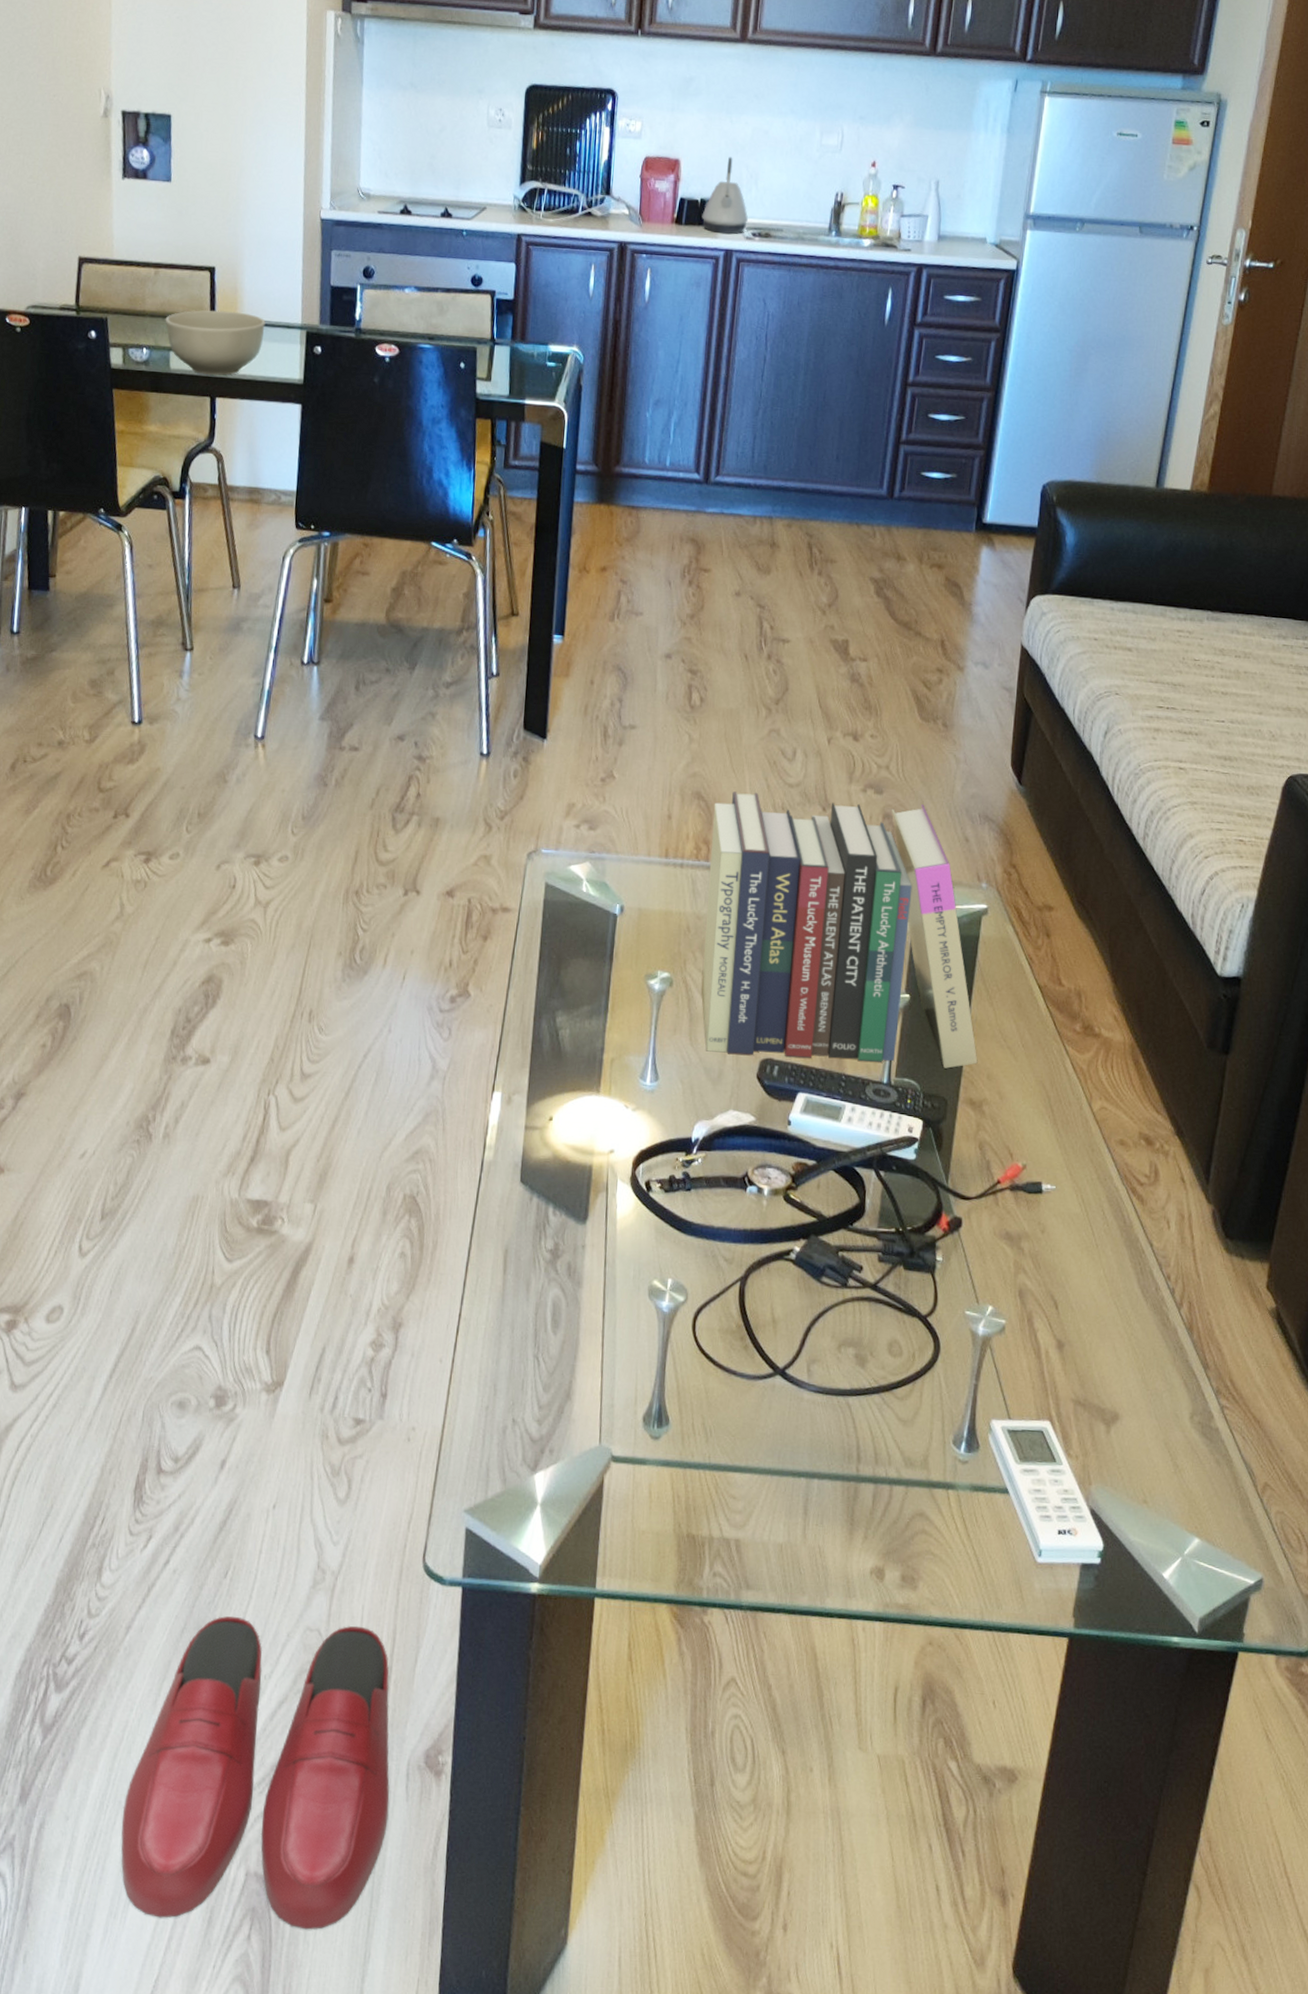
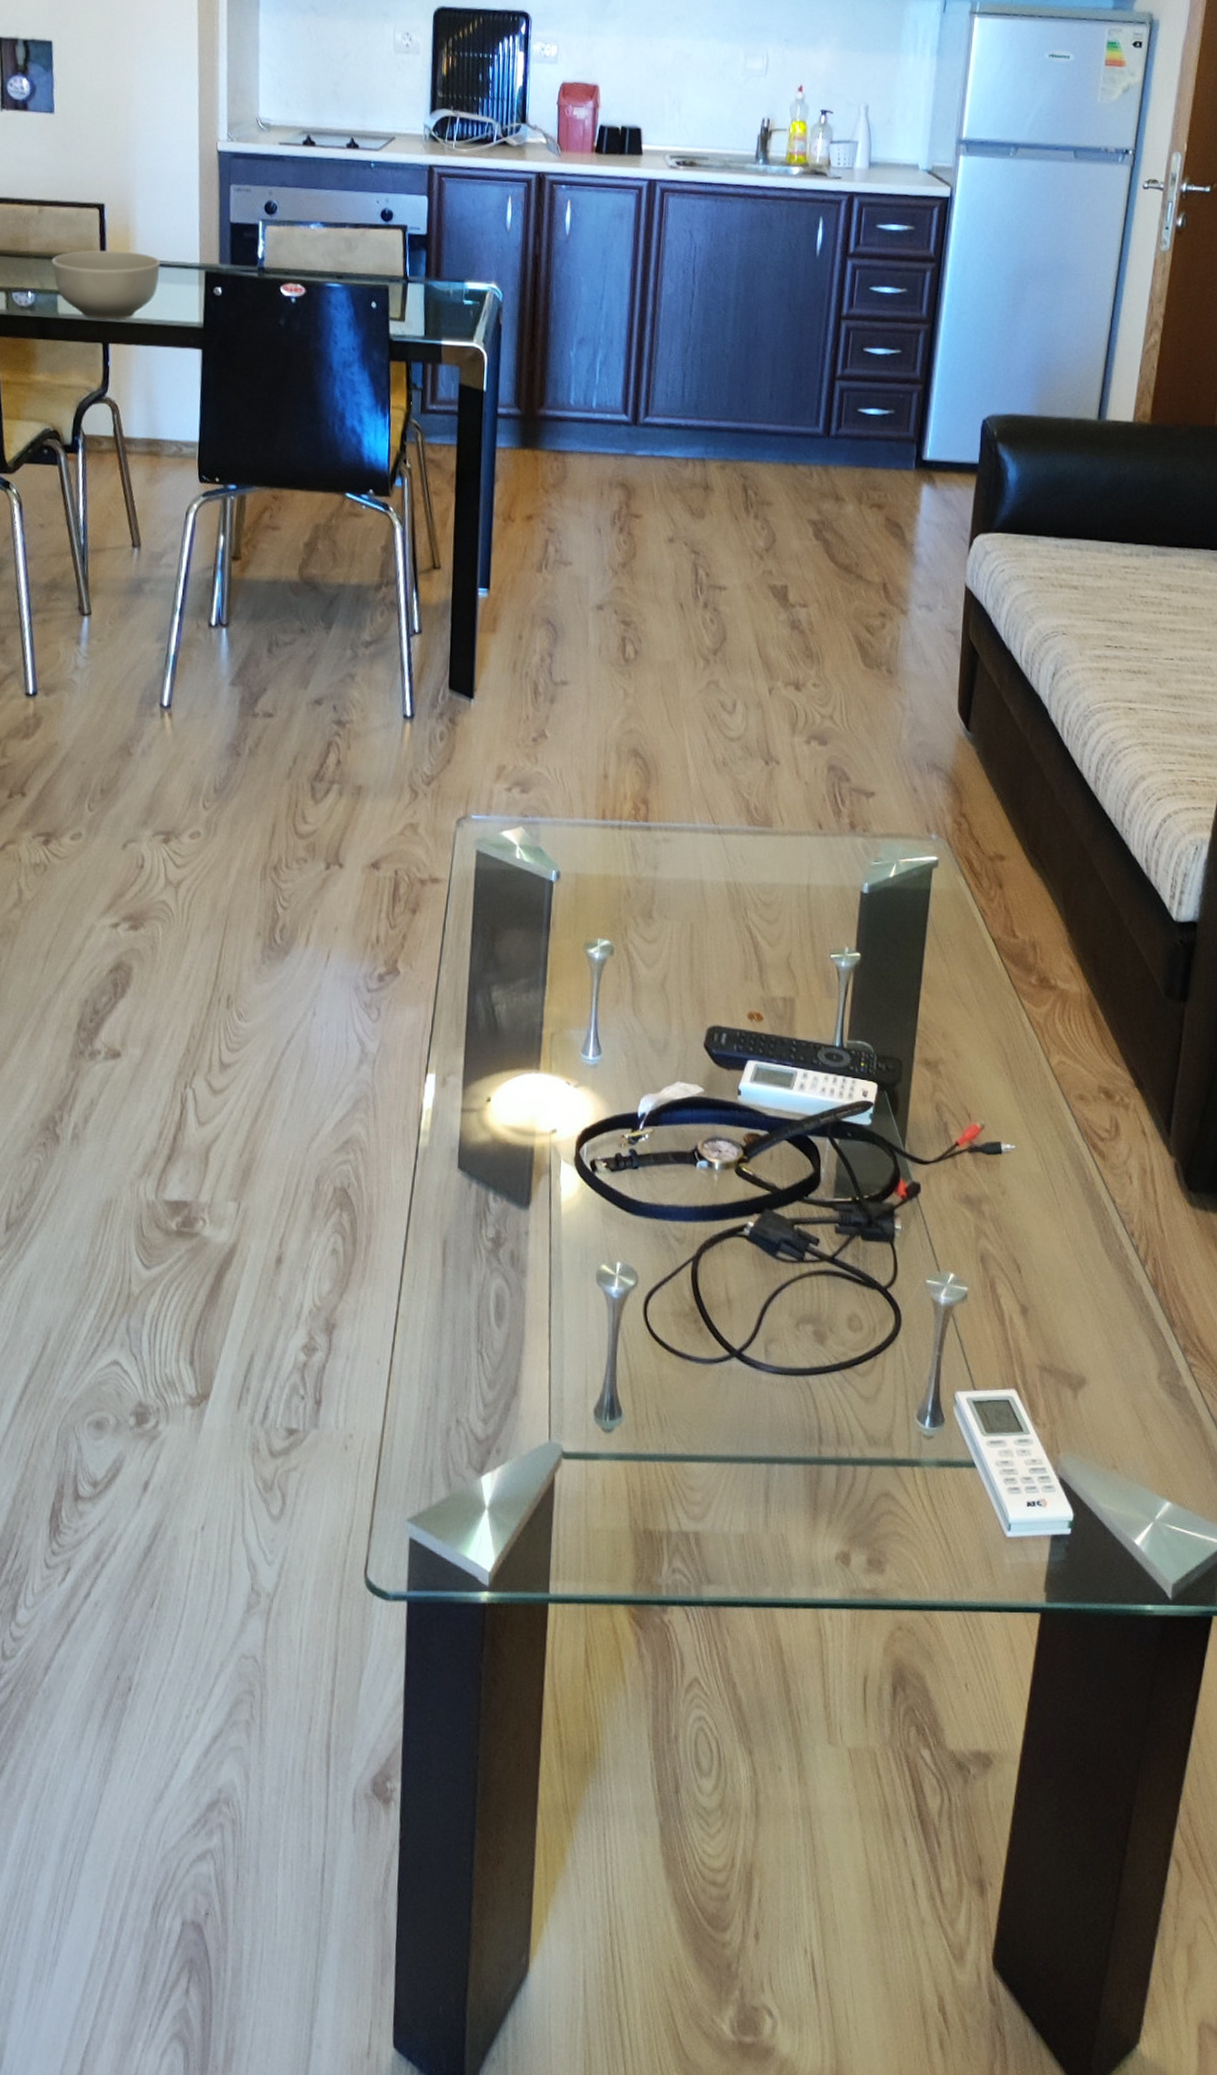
slippers: present [121,1616,390,1930] -> none [44,1649,335,1978]
books: present [700,791,978,1069] -> none [643,747,932,1029]
kettle: present [702,156,749,235] -> none [623,81,672,164]

